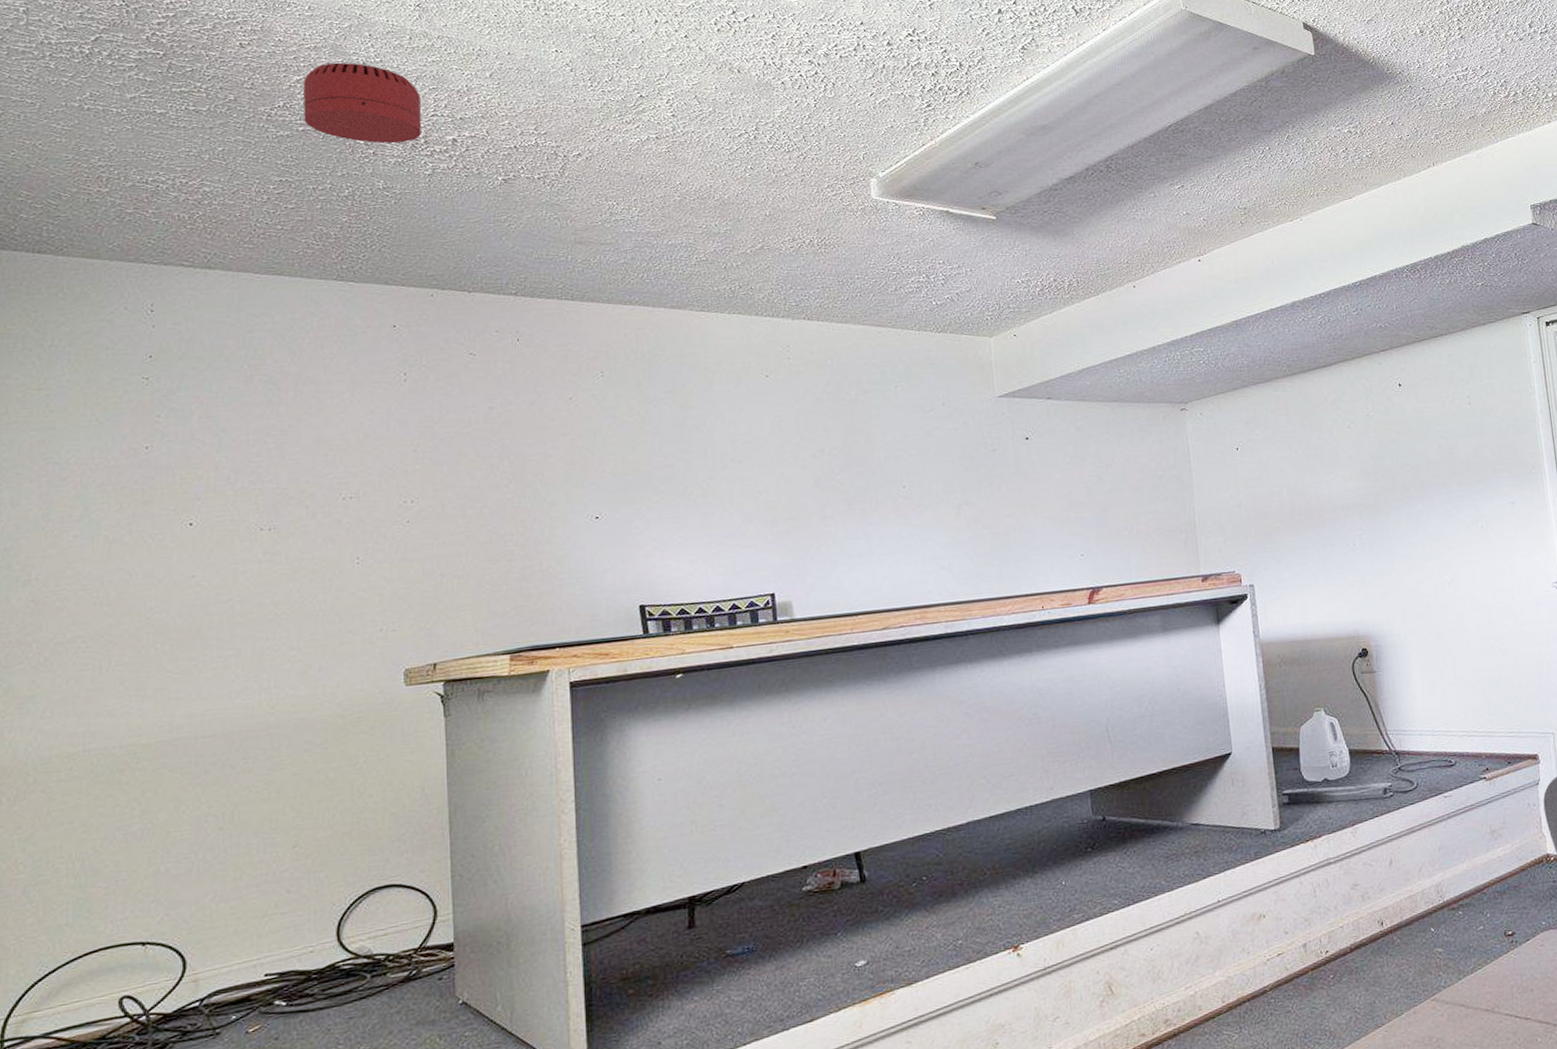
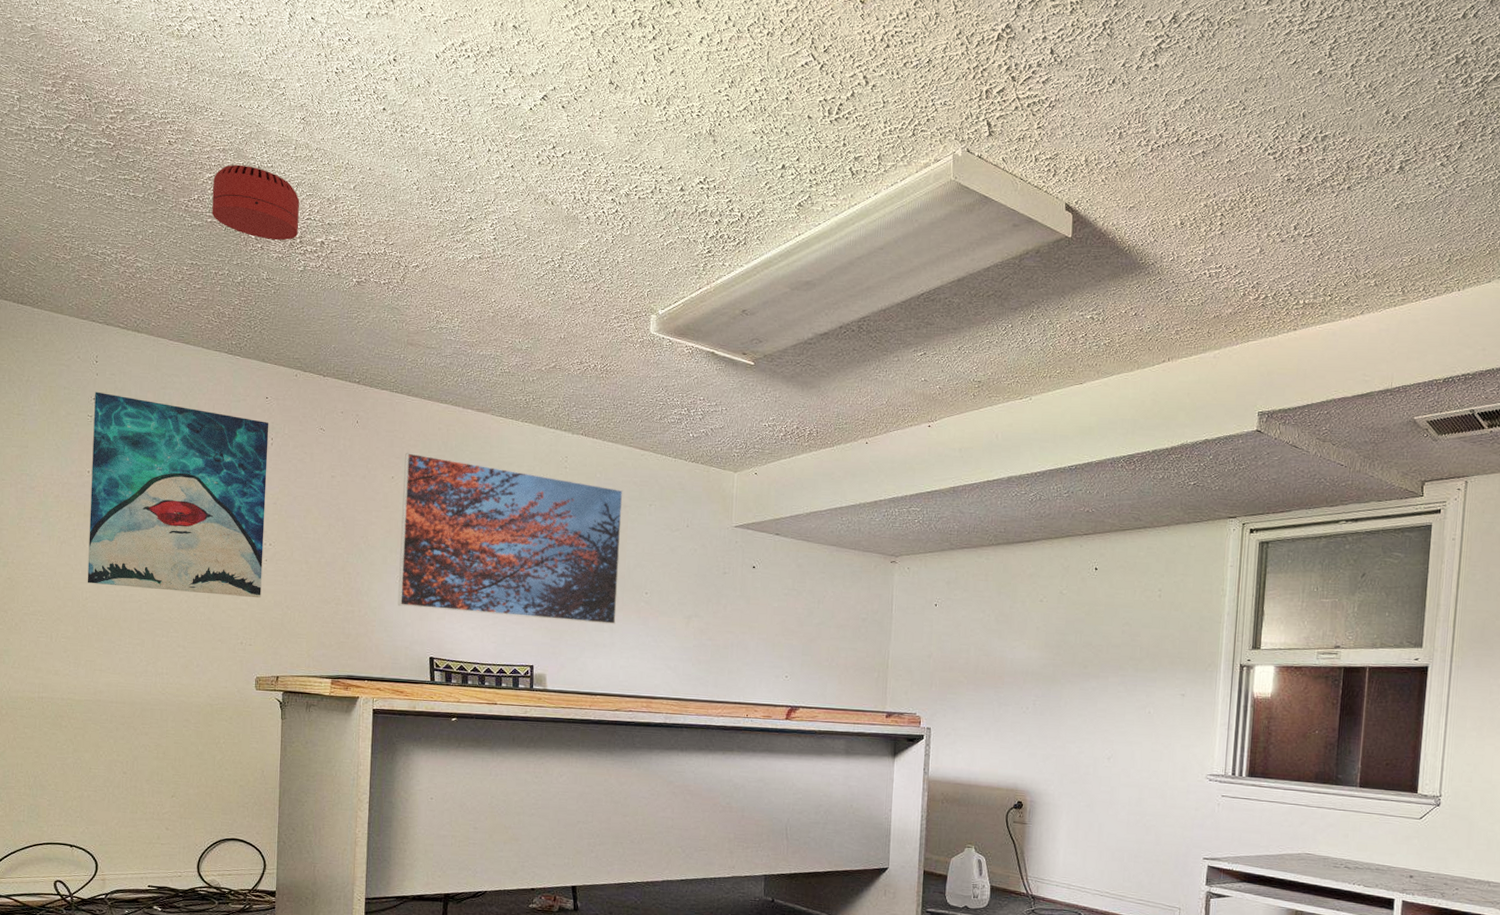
wall art: none [151,347,404,589] -> present [87,391,269,598]
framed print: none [584,366,871,550] -> present [397,452,623,625]

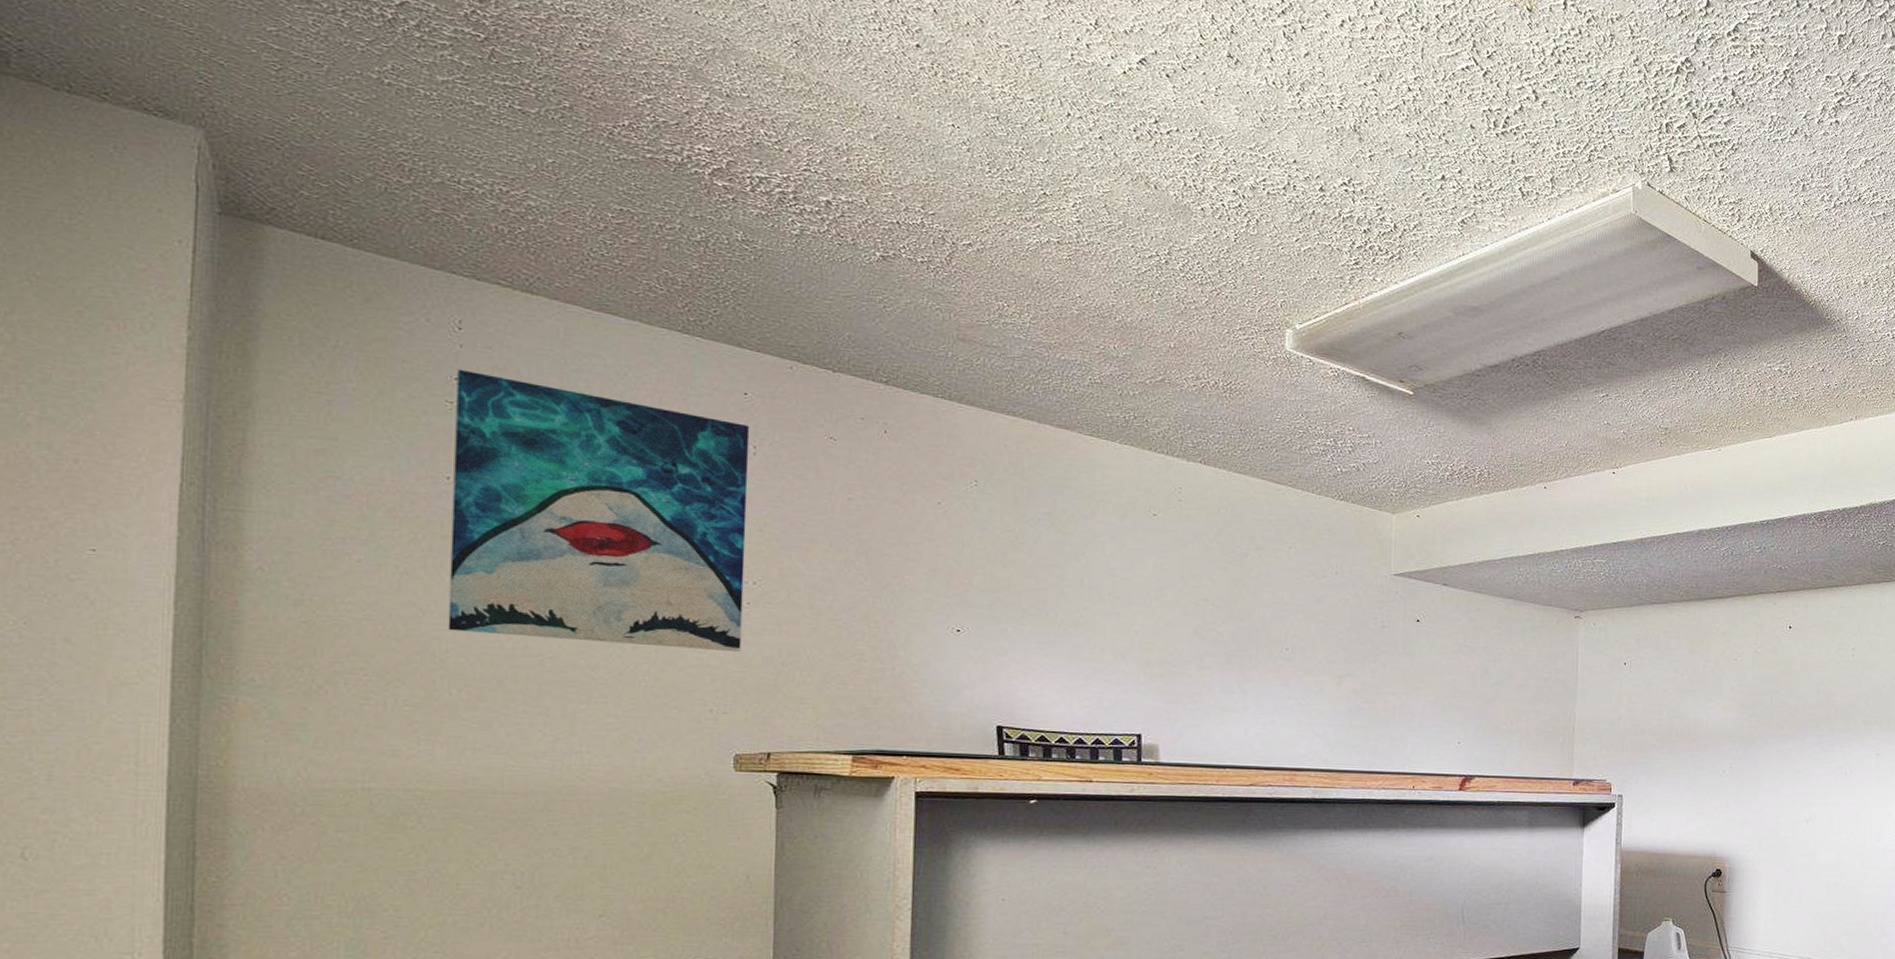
smoke detector: present [212,164,299,241] -> none [652,87,792,194]
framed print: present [397,452,623,625] -> none [949,472,1255,686]

